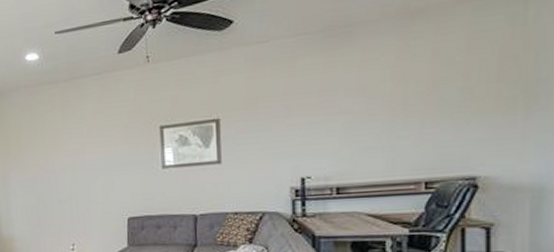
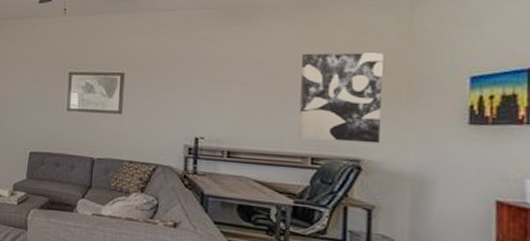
wall art: none [410,58,497,164] -> present [298,52,383,144]

